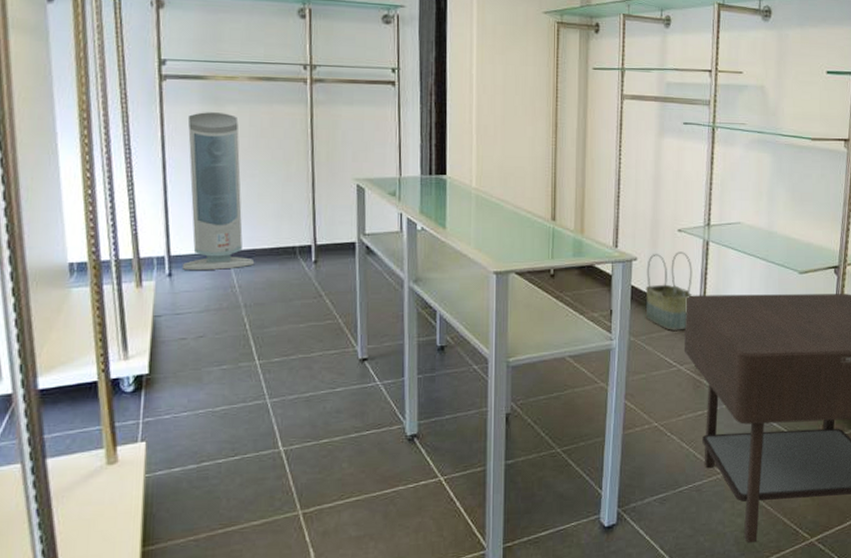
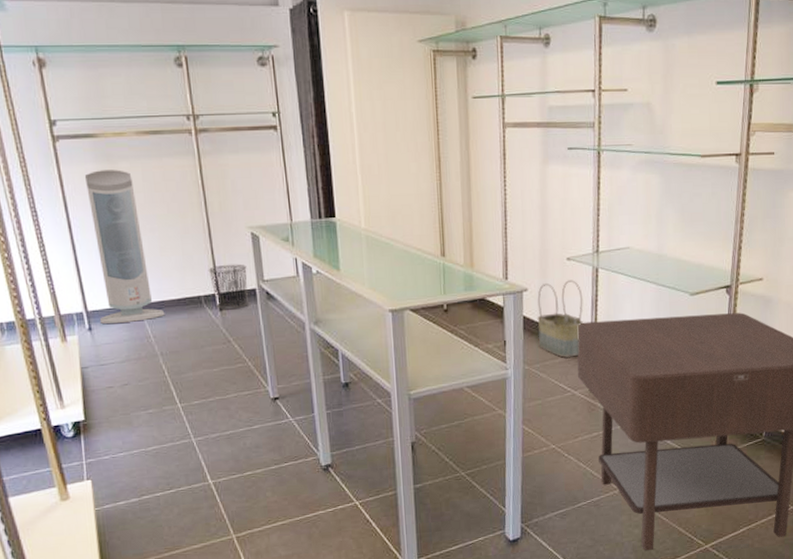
waste bin: none [307,215,348,263] -> present [208,264,248,310]

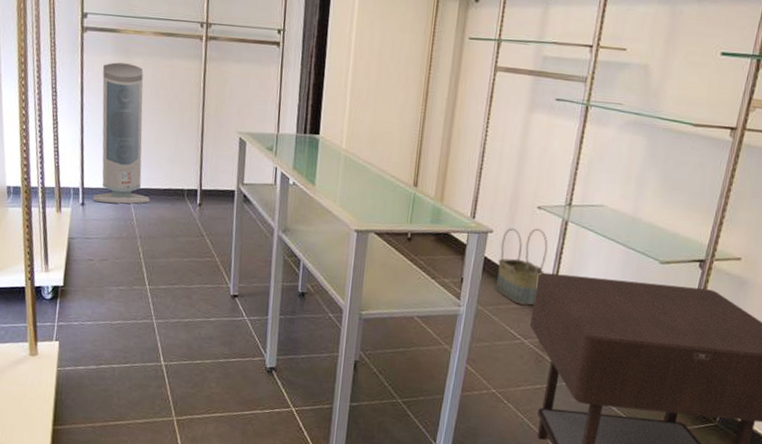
waste bin: present [208,264,248,310] -> none [195,163,230,207]

